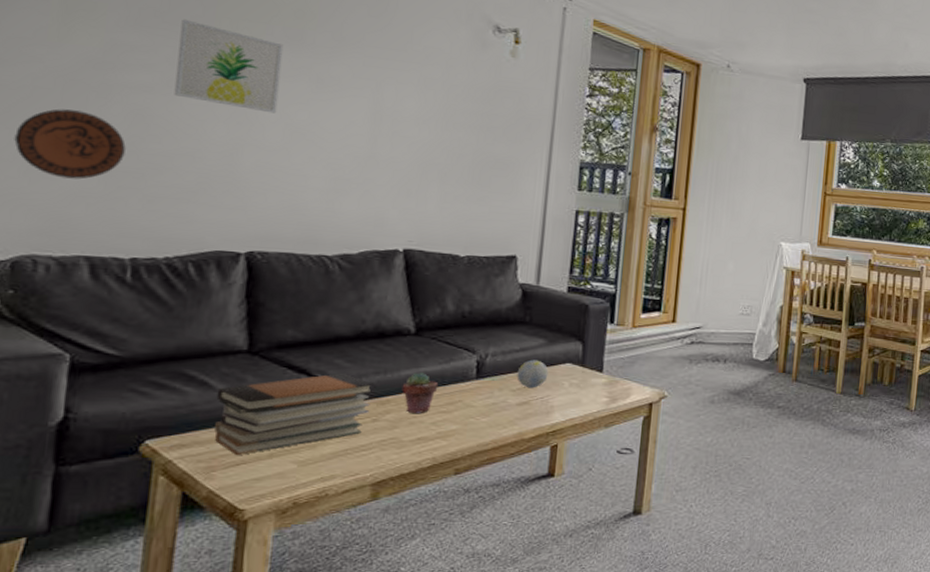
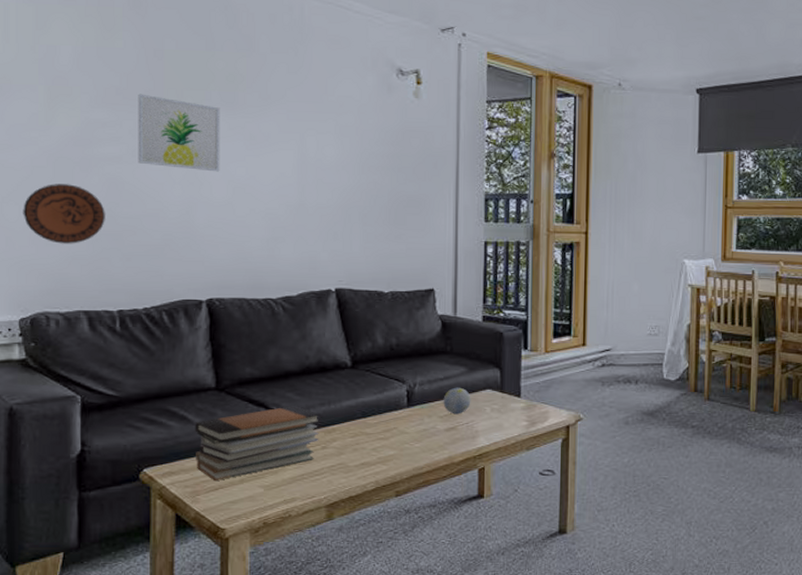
potted succulent: present [401,373,439,414] -> none [344,403,375,441]

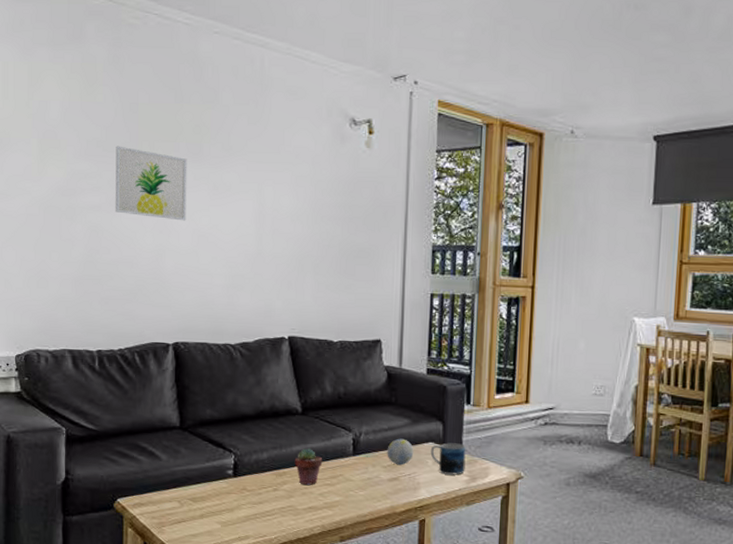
decorative plate: present [23,184,105,244] -> none [19,231,87,287]
book stack: present [195,406,321,480] -> none [161,448,273,514]
potted succulent: none [344,403,375,441] -> present [294,448,323,486]
mug: none [488,389,525,421] -> present [430,443,466,475]

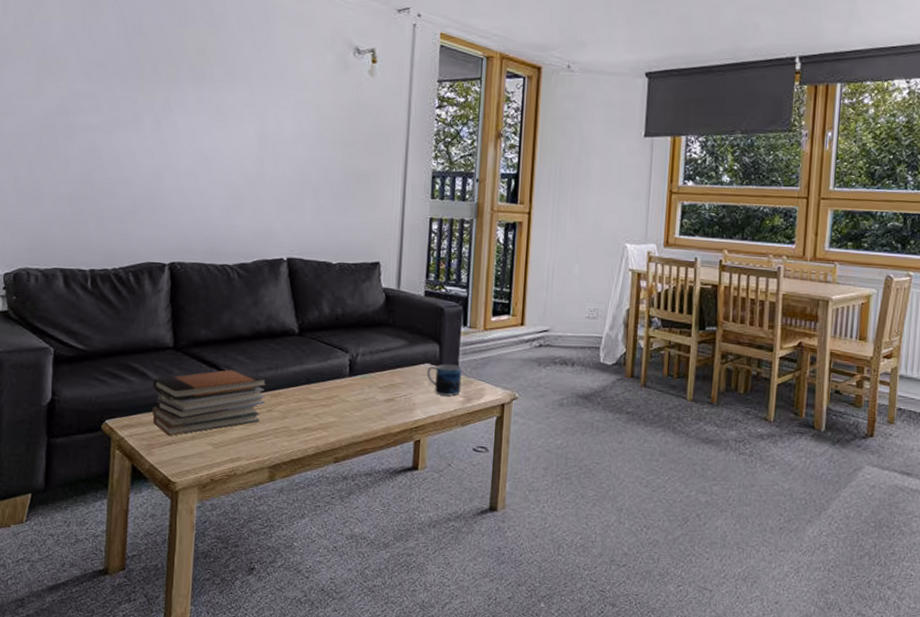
wall art: present [115,146,187,221] -> none [114,67,190,142]
book stack: none [161,448,273,514] -> present [152,368,268,436]
potted succulent: present [294,448,323,486] -> none [290,369,319,407]
decorative ball: present [387,438,414,466] -> none [383,359,410,386]

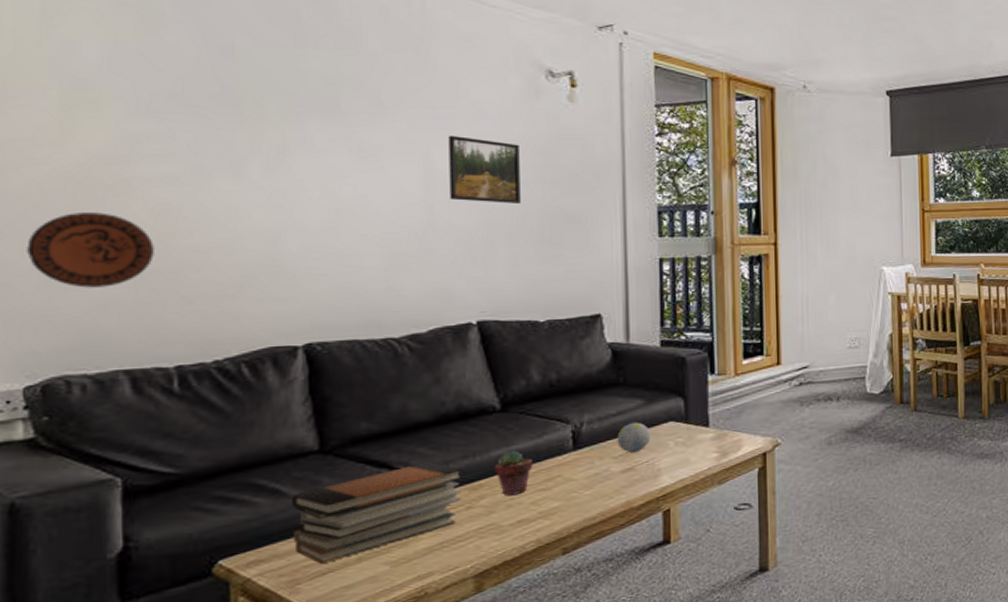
decorative plate: none [12,149,83,206] -> present [27,212,154,288]
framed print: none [275,101,329,161] -> present [448,135,521,203]
potted succulent: none [290,369,319,407] -> present [494,451,534,496]
decorative ball: none [383,359,410,386] -> present [617,422,651,453]
mug: present [426,364,462,396] -> none [671,418,714,455]

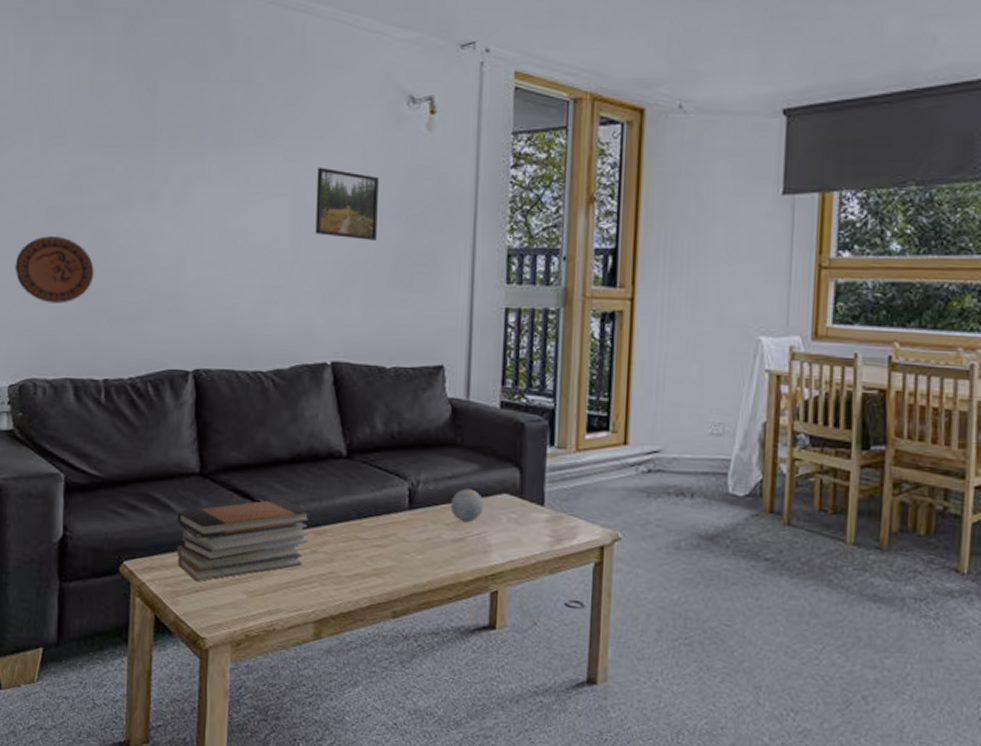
potted succulent: present [494,451,534,496] -> none [337,500,372,547]

